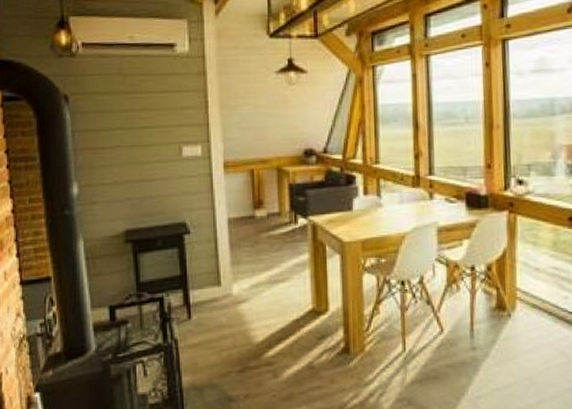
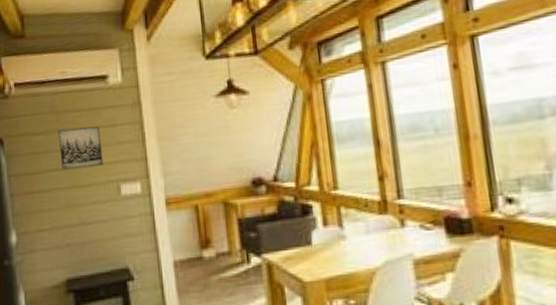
wall art: none [124,90,167,130] -> present [58,126,103,170]

